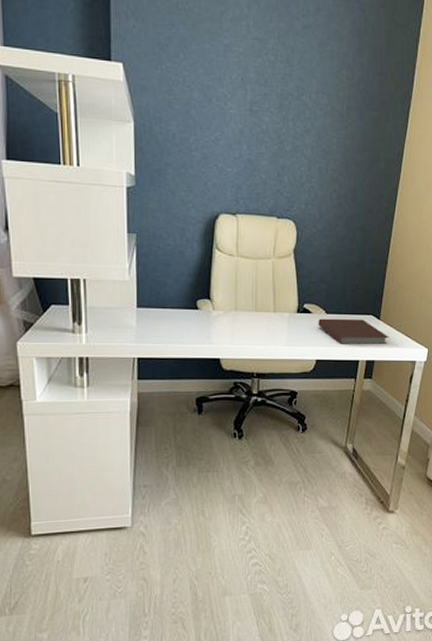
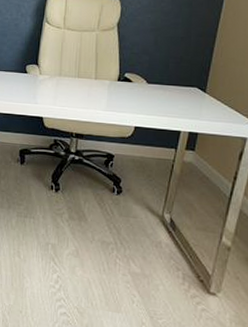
notebook: present [318,318,389,344] -> none [139,87,216,117]

